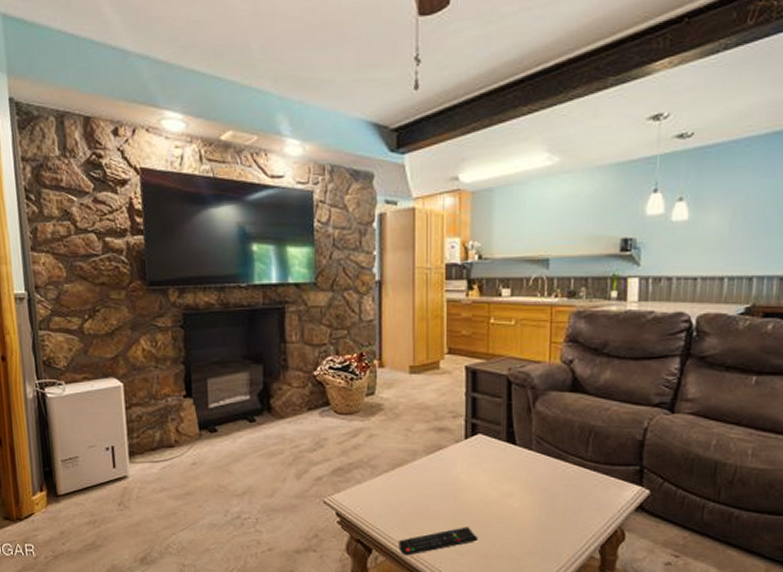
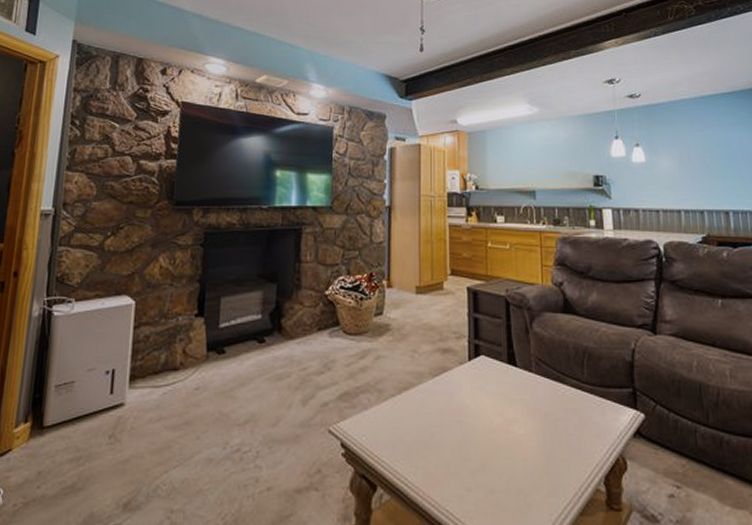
remote control: present [398,527,479,556] -> none [404,457,485,493]

